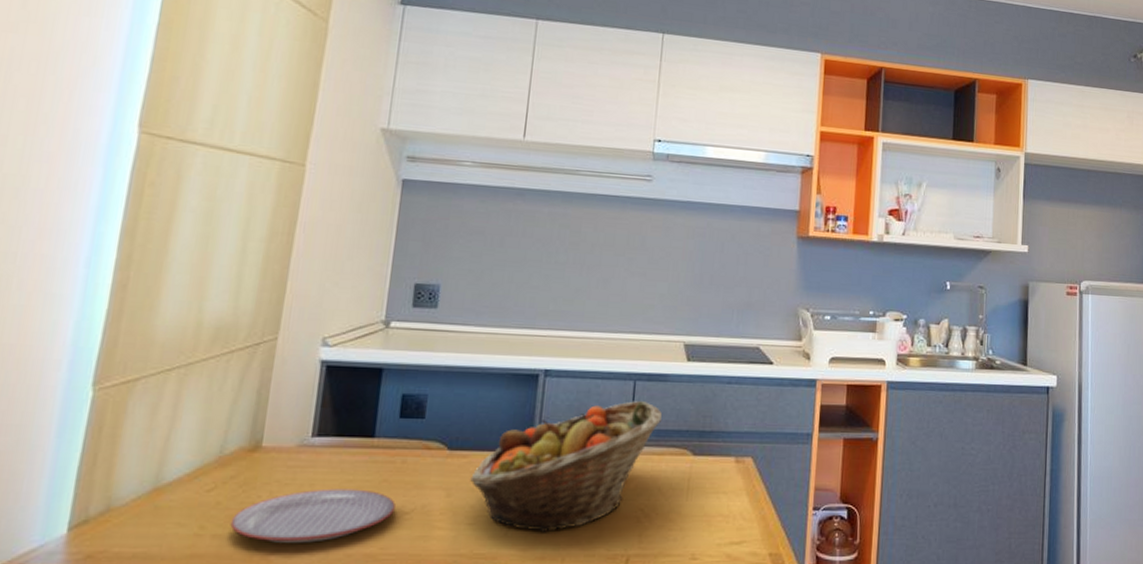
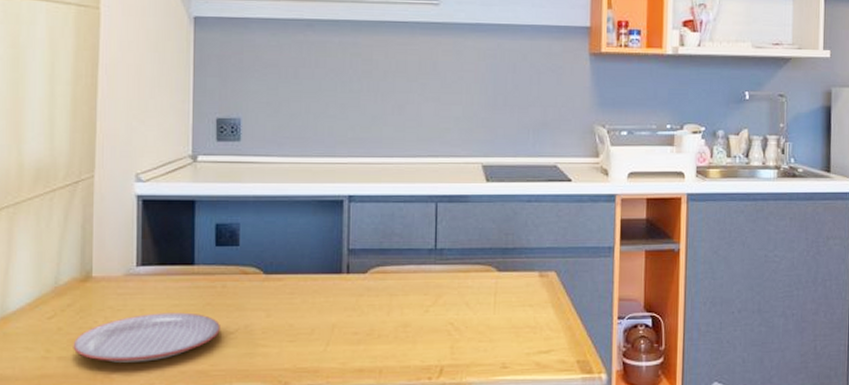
fruit basket: present [470,401,663,533] -> none [287,222,466,348]

